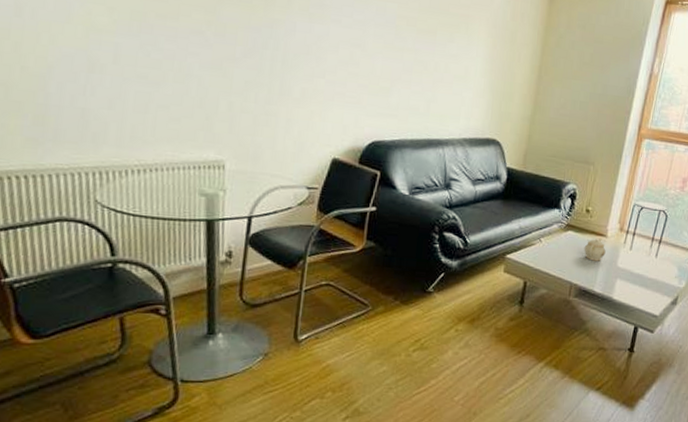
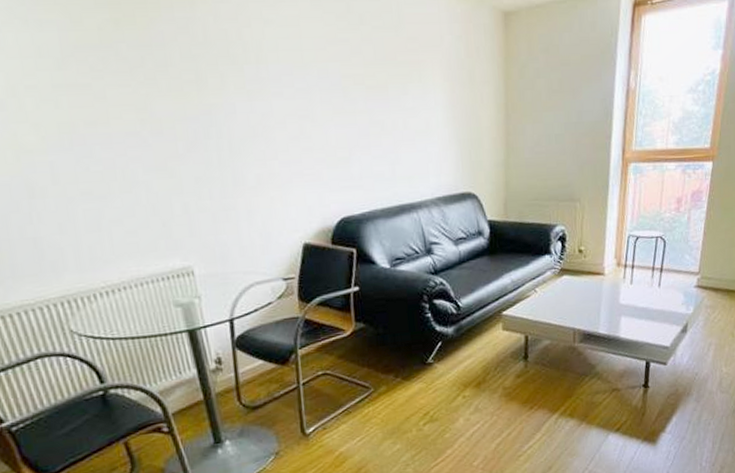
teapot: present [584,238,606,261] -> none [582,277,606,303]

